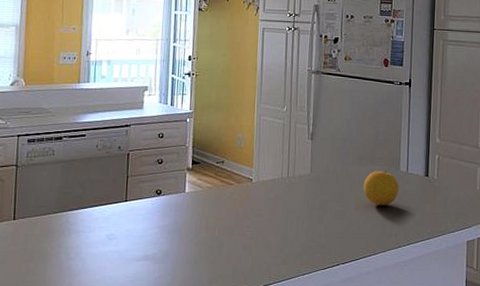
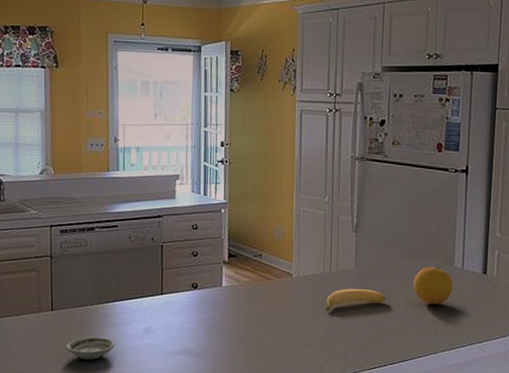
saucer: none [26,245,77,268] -> present [65,337,115,360]
banana: none [283,191,338,214] -> present [326,288,385,311]

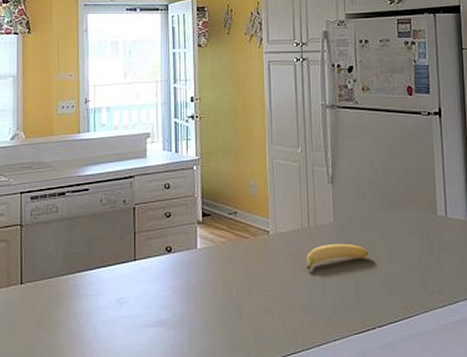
saucer: present [65,337,115,360] -> none [35,311,87,337]
fruit: present [413,266,454,305] -> none [396,215,439,257]

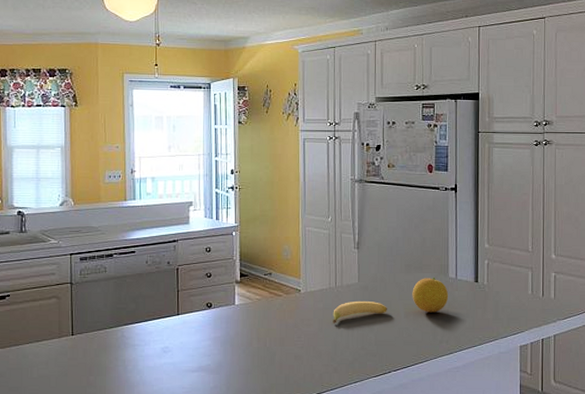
fruit: none [396,215,439,257] -> present [412,277,449,313]

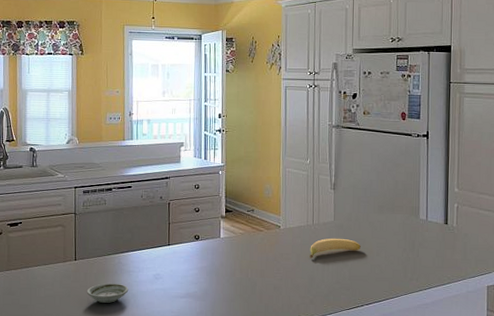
saucer: none [86,358,134,381] -> present [86,283,129,303]
fruit: present [412,277,449,313] -> none [384,218,419,252]

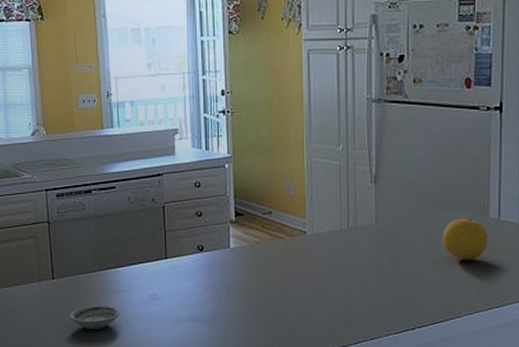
banana: present [309,238,361,258] -> none [345,245,411,271]
fruit: none [384,218,419,252] -> present [442,217,489,260]

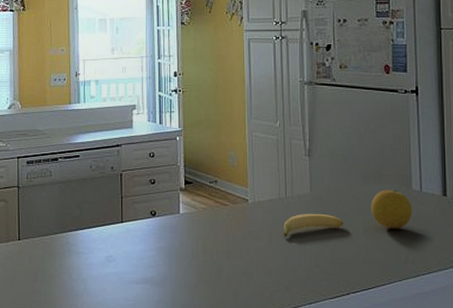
saucer: present [69,305,120,329] -> none [32,266,78,289]
banana: none [345,245,411,271] -> present [283,213,343,237]

